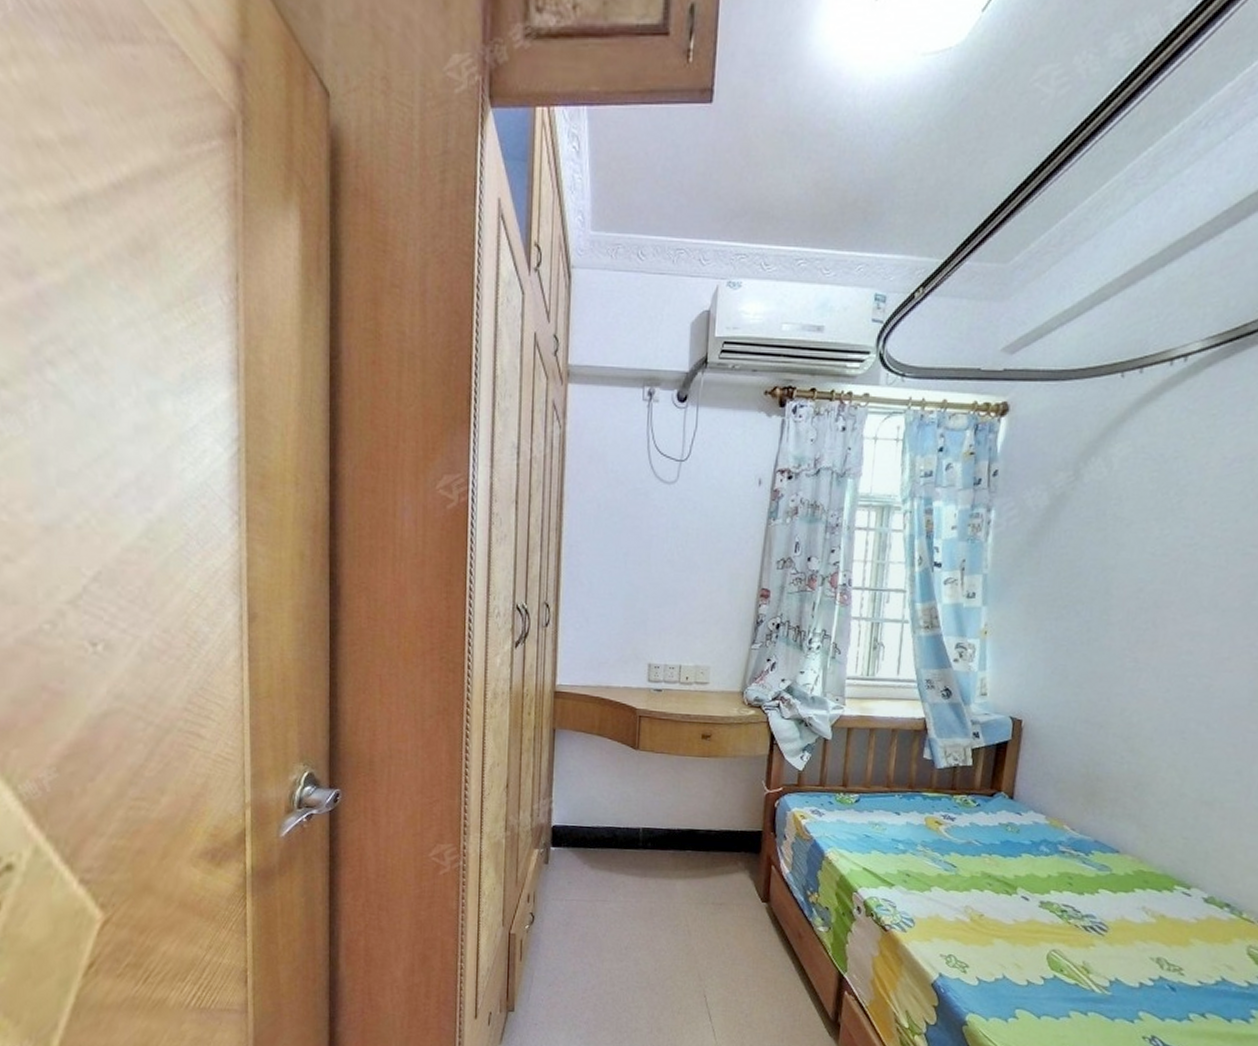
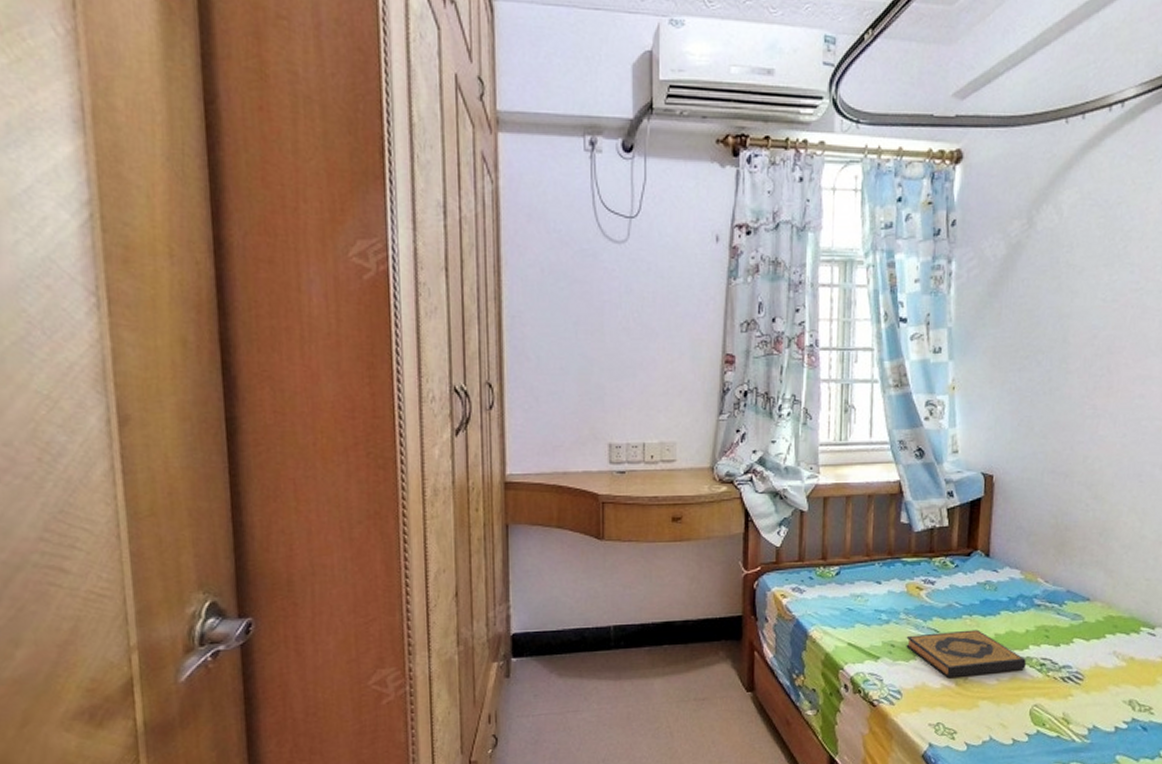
hardback book: none [921,867,1046,914] -> present [906,629,1026,677]

